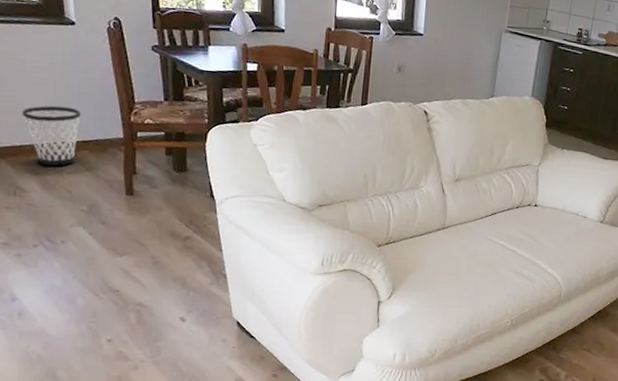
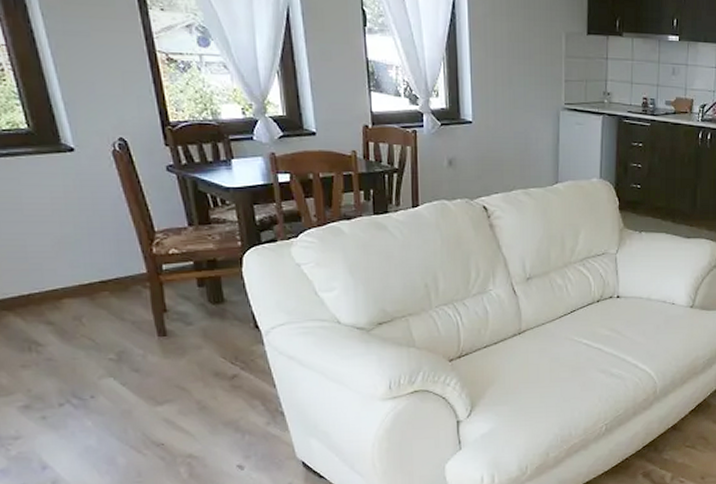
wastebasket: present [22,105,81,166] -> none [26,245,94,313]

